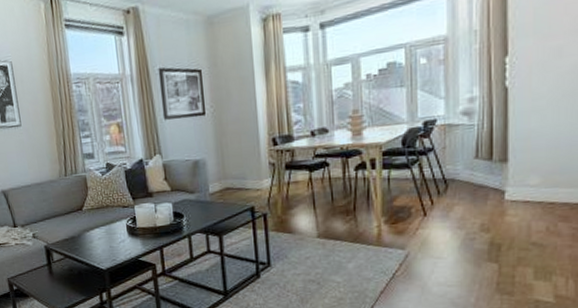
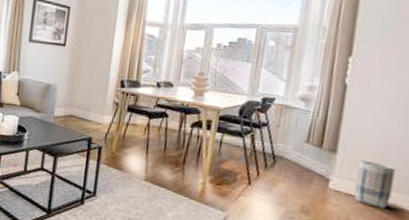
basket: none [531,161,569,208] -> present [354,160,396,209]

